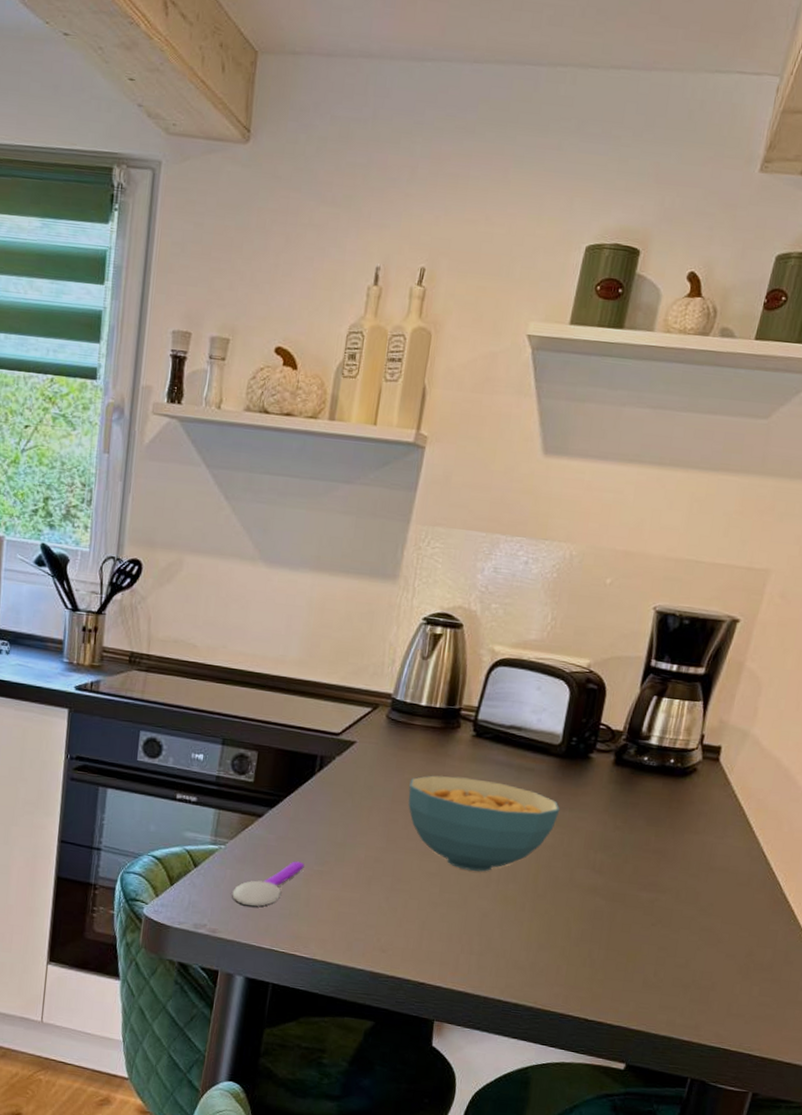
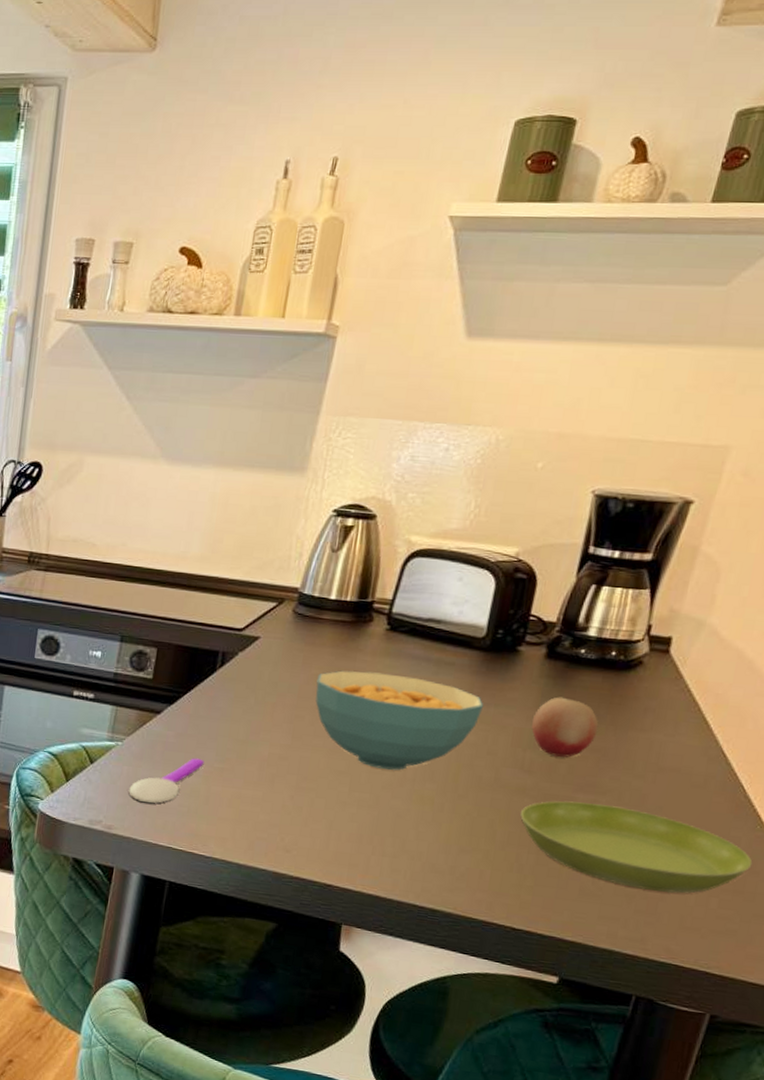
saucer: none [592,899,787,983] -> present [520,801,753,894]
fruit: none [601,801,660,859] -> present [531,697,599,758]

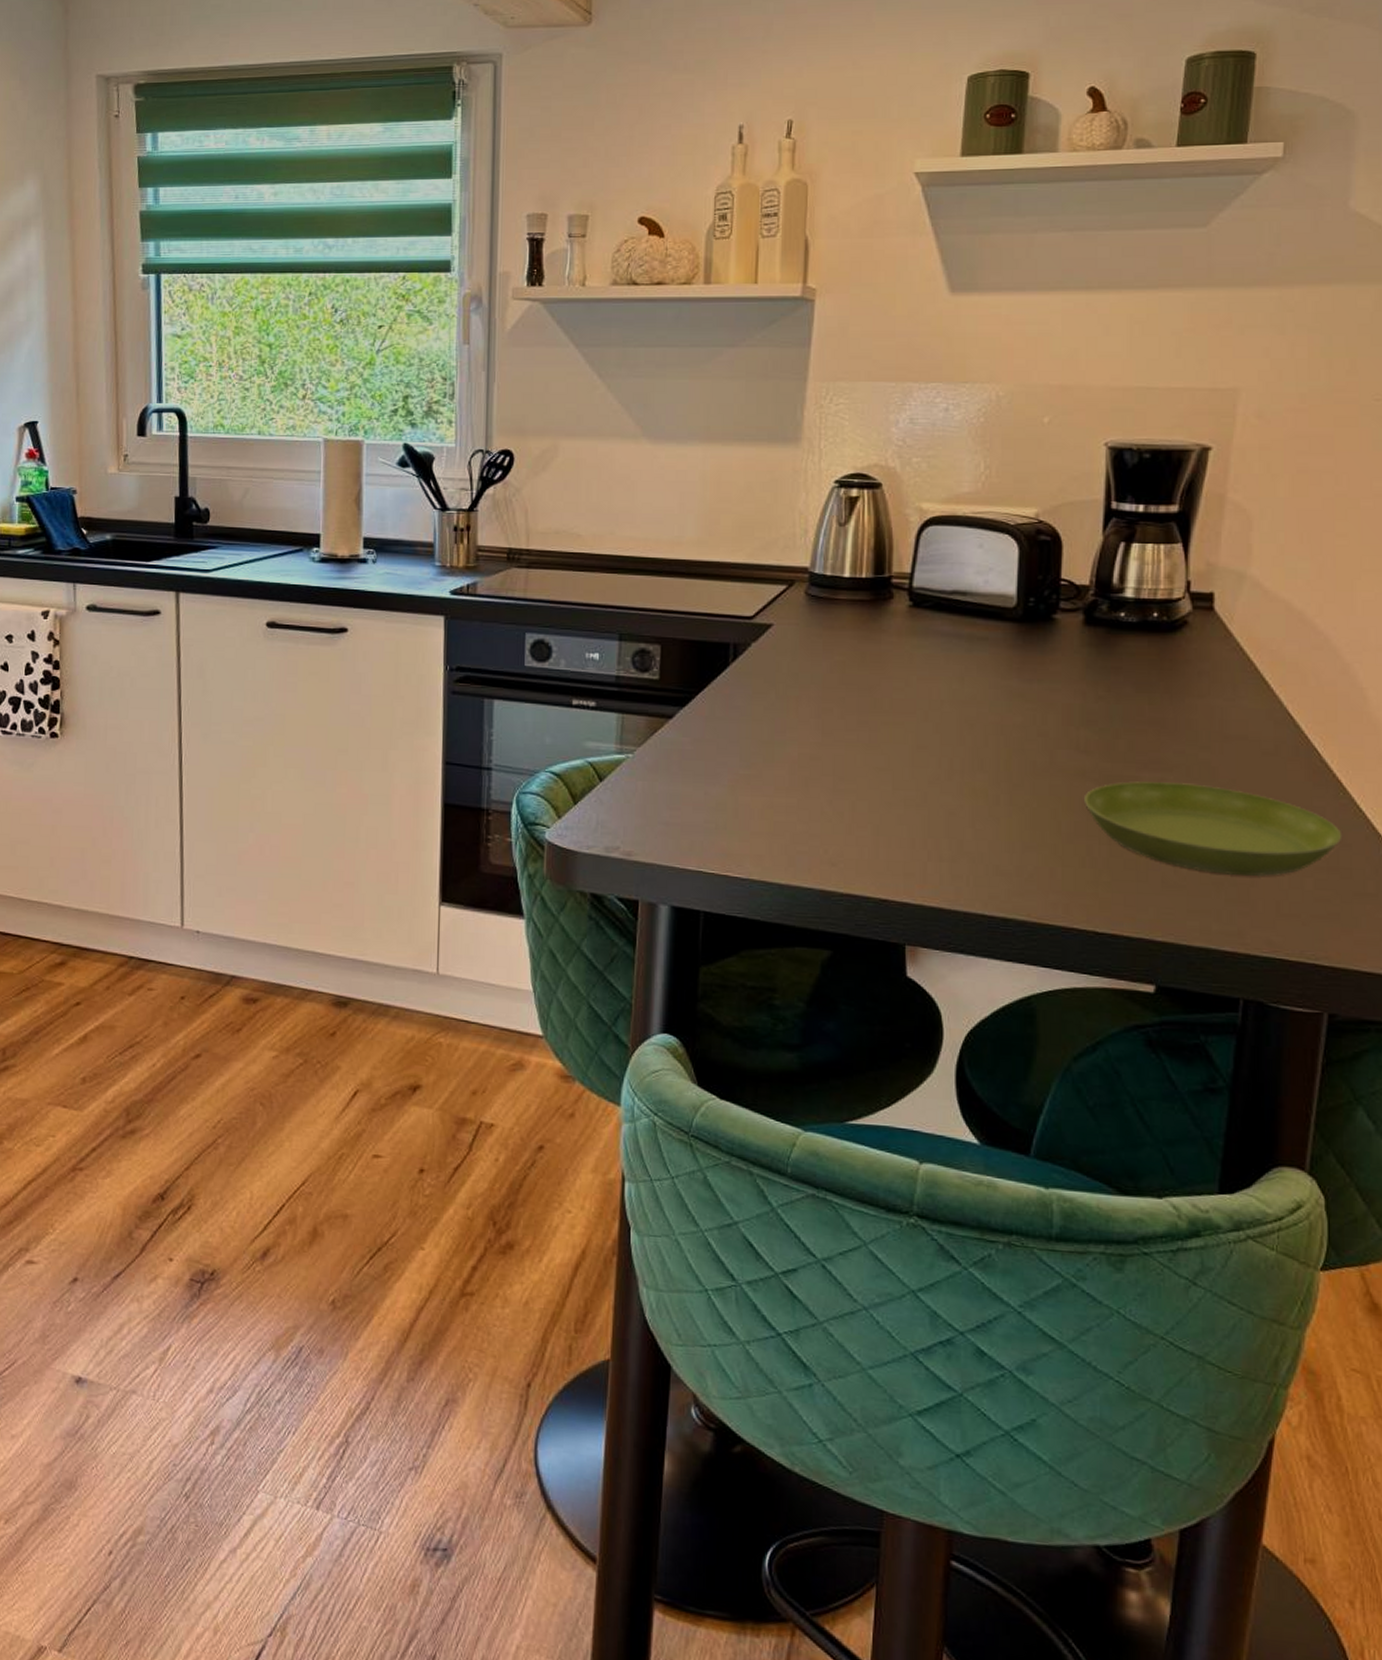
spoon: present [128,758,204,804] -> none [646,766,728,822]
cereal bowl: present [315,670,484,771] -> none [841,654,1026,762]
fruit: present [531,697,599,758] -> none [1080,666,1152,733]

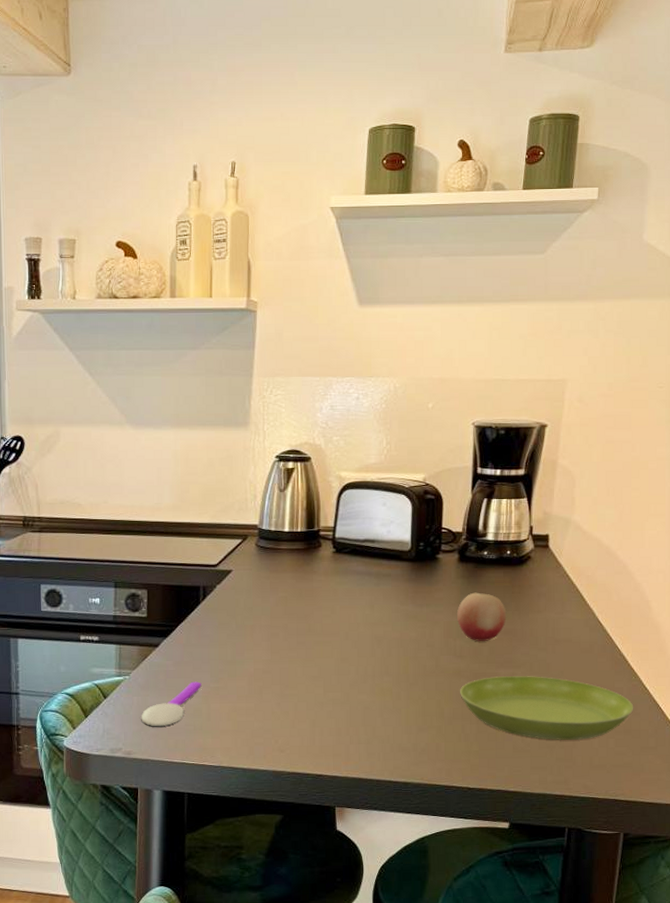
spoon: none [646,766,728,822] -> present [141,681,202,727]
fruit: none [1080,666,1152,733] -> present [456,592,507,641]

